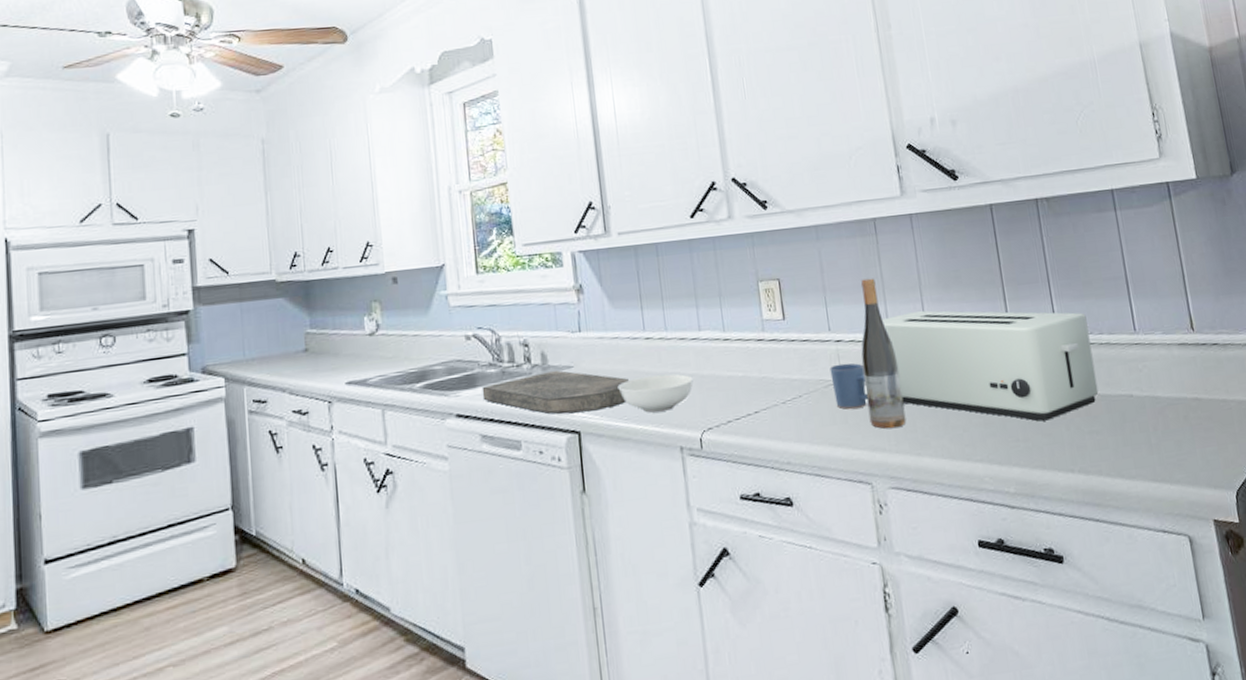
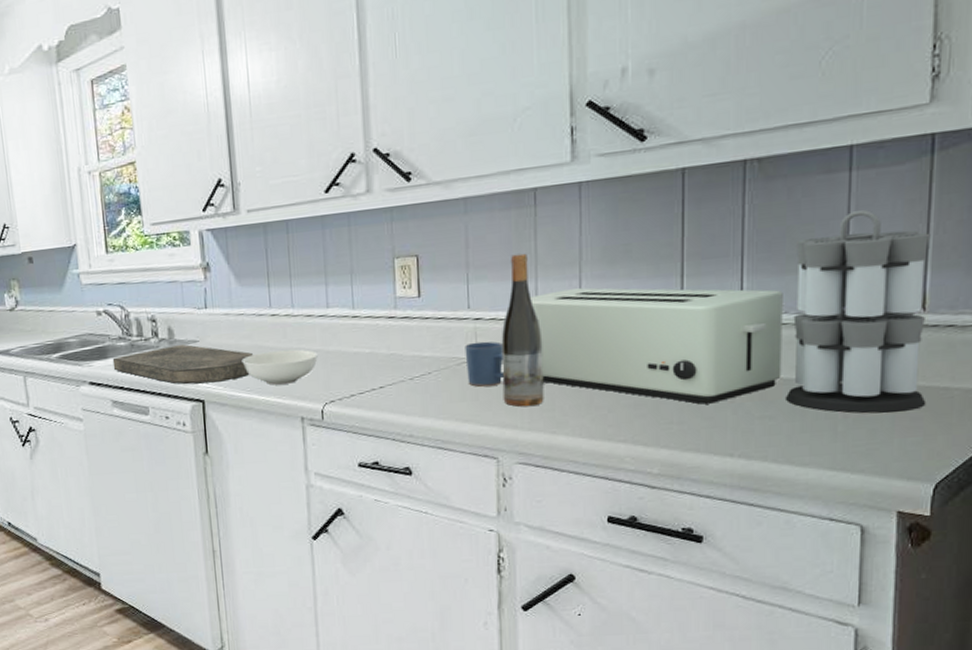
spice rack: none [1086,243,1212,426] -> present [786,209,931,414]

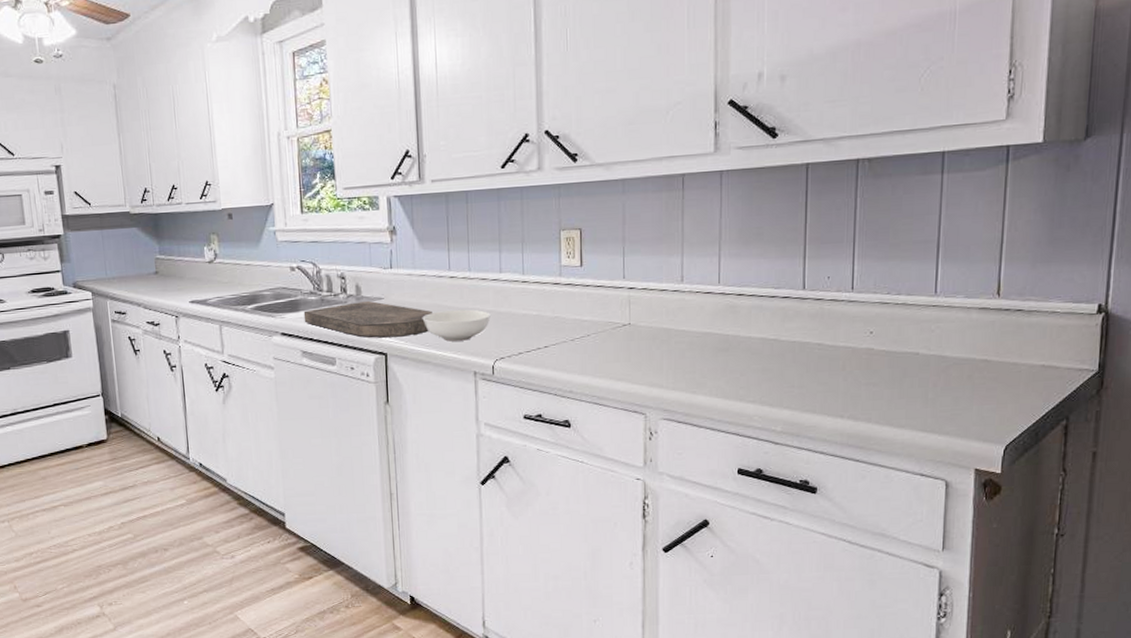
mug: present [465,341,504,388] -> none [620,308,652,350]
wine bottle: present [501,253,544,407] -> none [651,231,687,369]
toaster: present [530,287,783,404] -> none [677,264,887,371]
spice rack: present [786,209,931,414] -> none [887,207,1005,384]

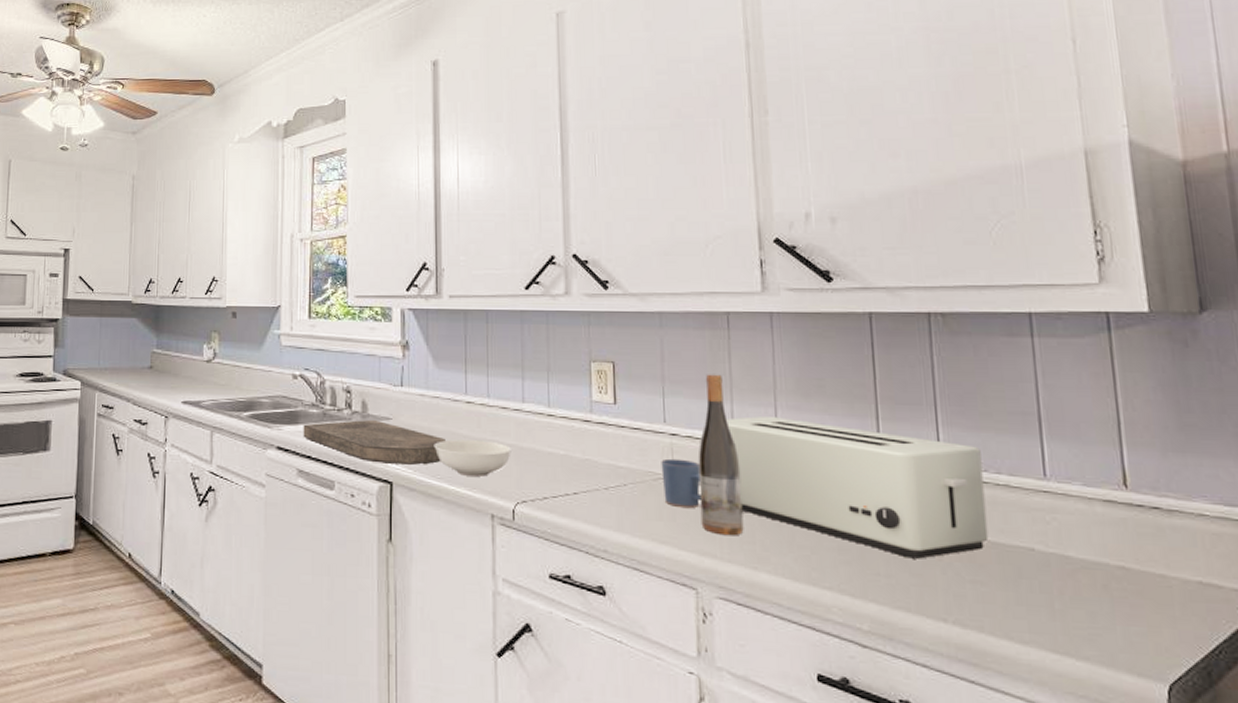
mug: none [620,308,652,350] -> present [661,458,701,509]
wine bottle: none [651,231,687,369] -> present [697,374,744,536]
toaster: none [677,264,887,371] -> present [726,415,989,559]

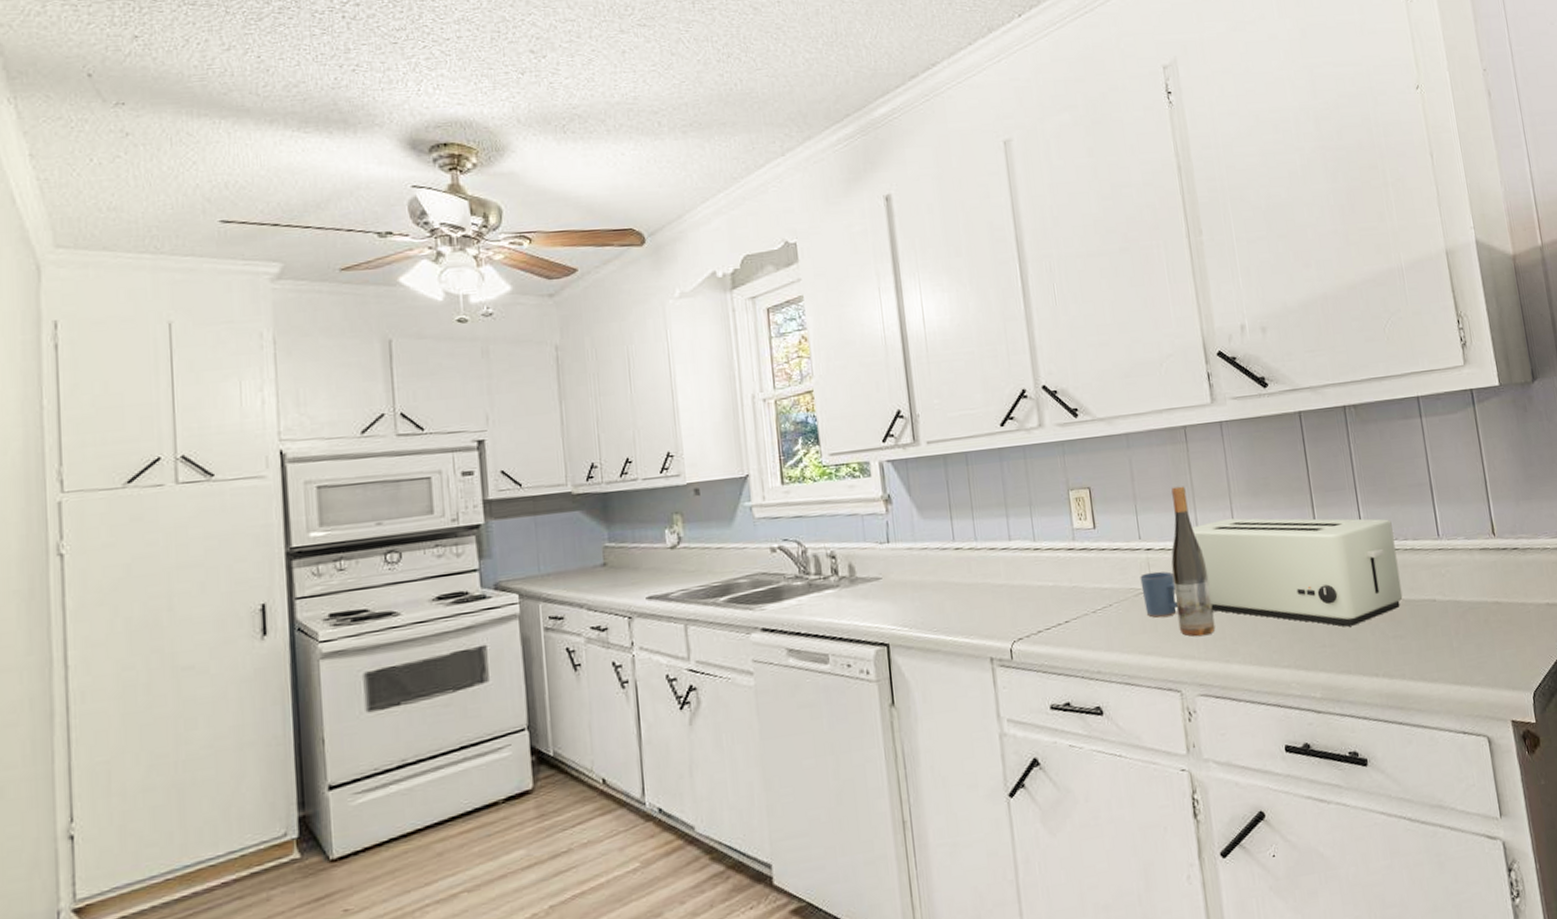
cutting board: present [303,419,445,465] -> none [788,581,938,627]
bowl: present [434,439,511,477] -> none [927,584,1004,624]

